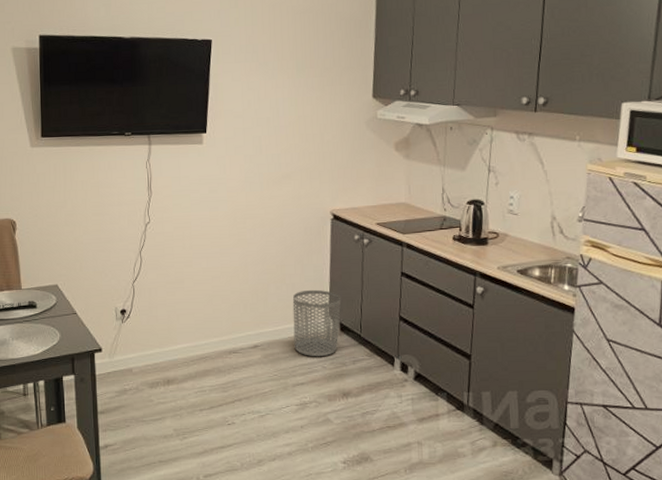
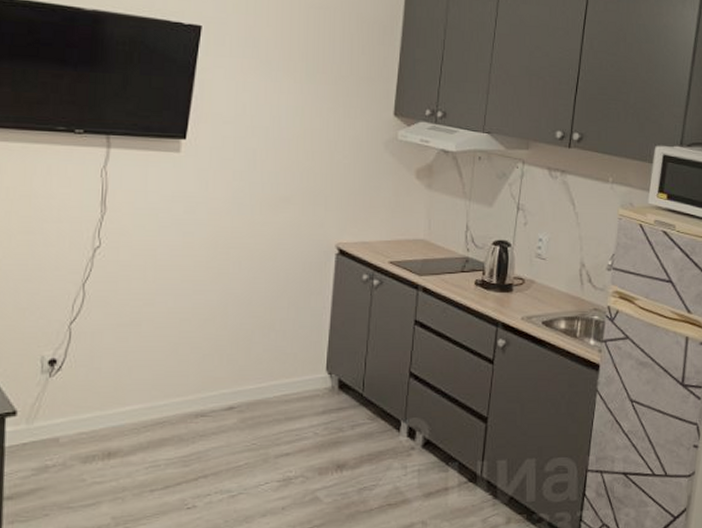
waste bin: present [292,289,341,357] -> none [280,338,342,421]

